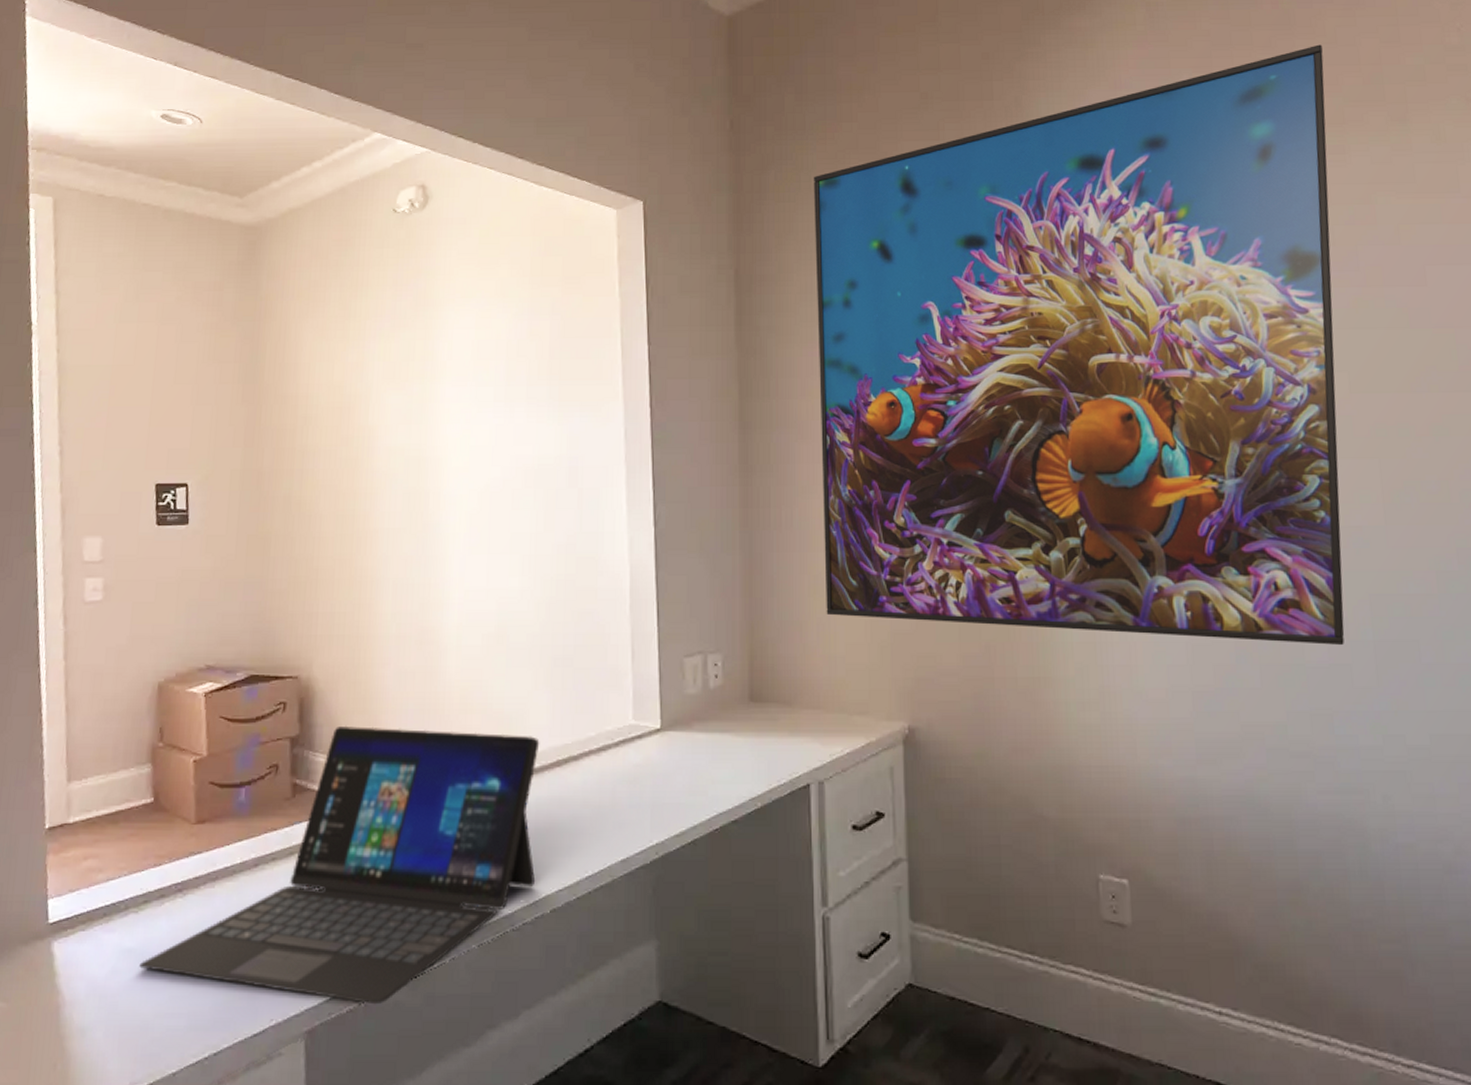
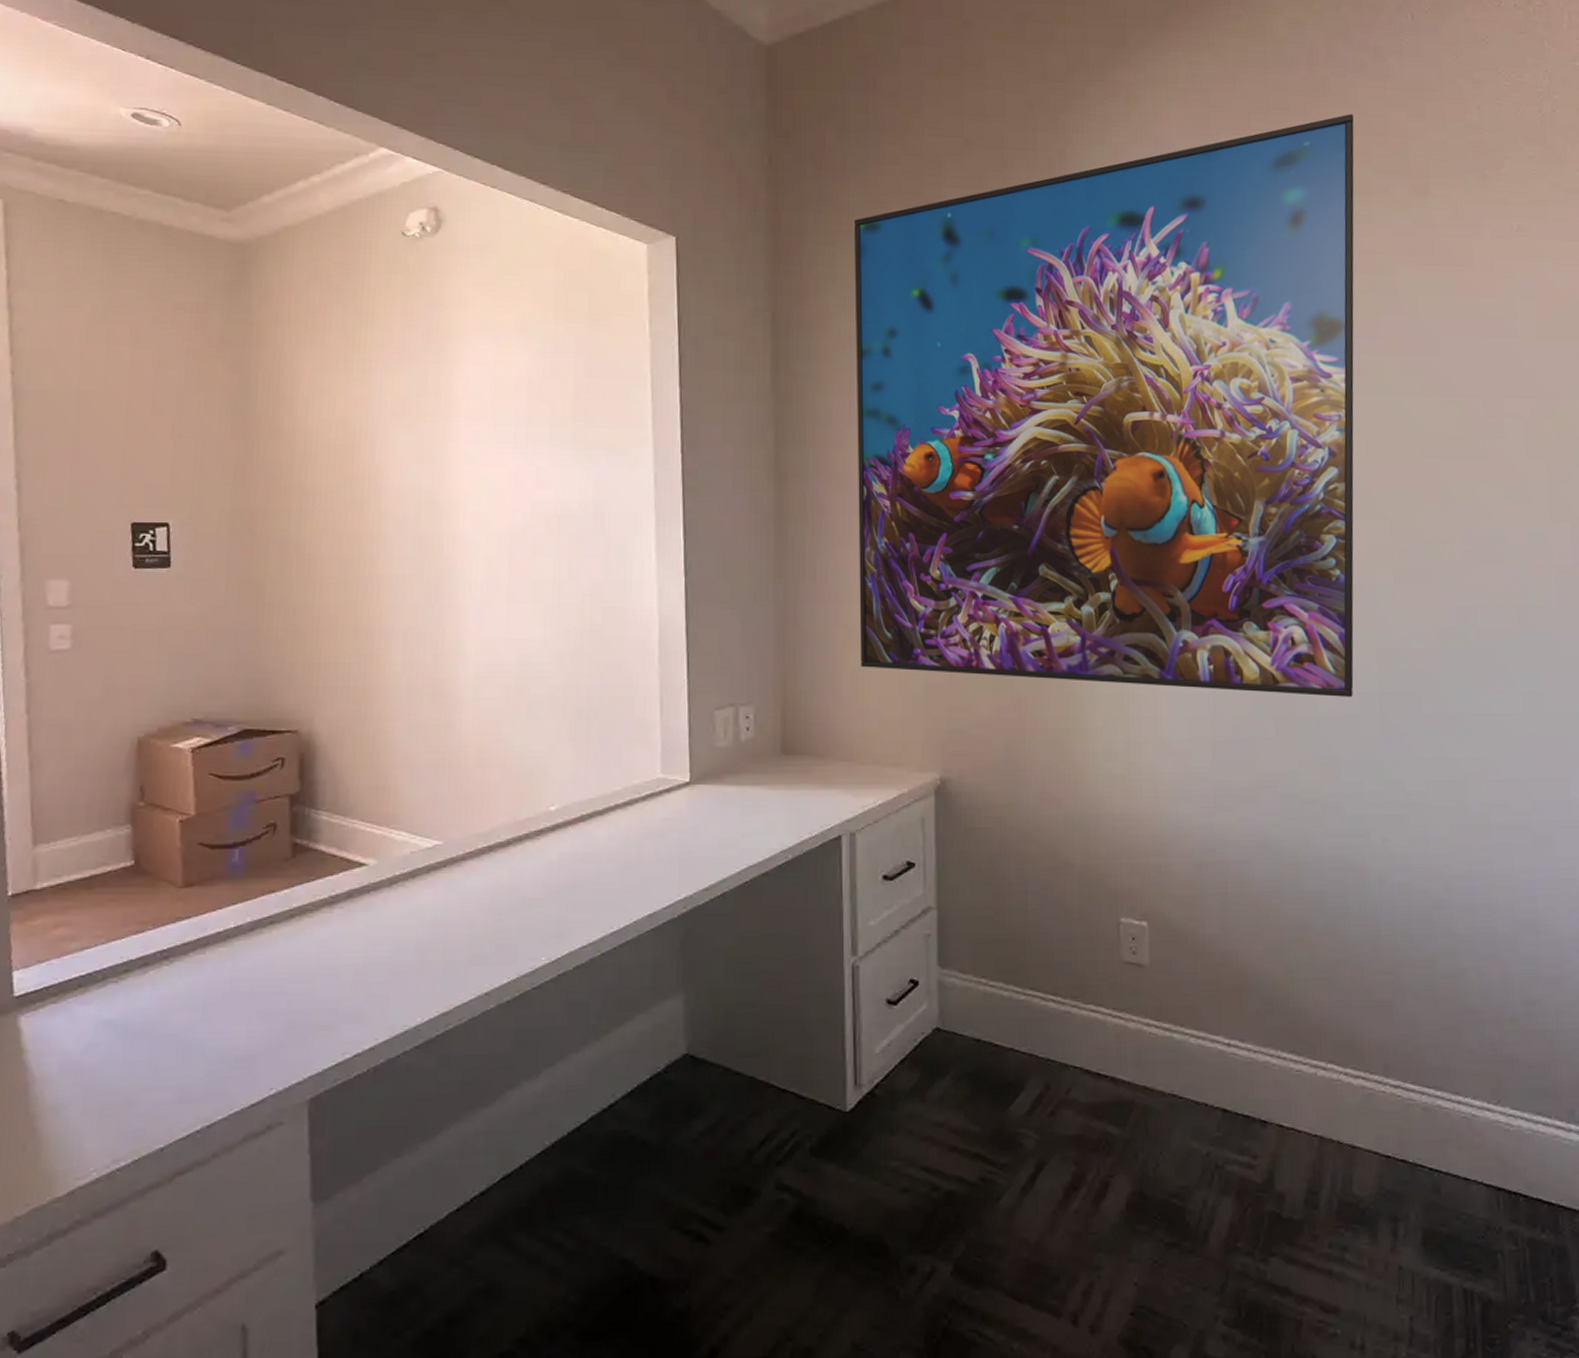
laptop: present [139,725,540,1005] -> none [120,781,563,1069]

